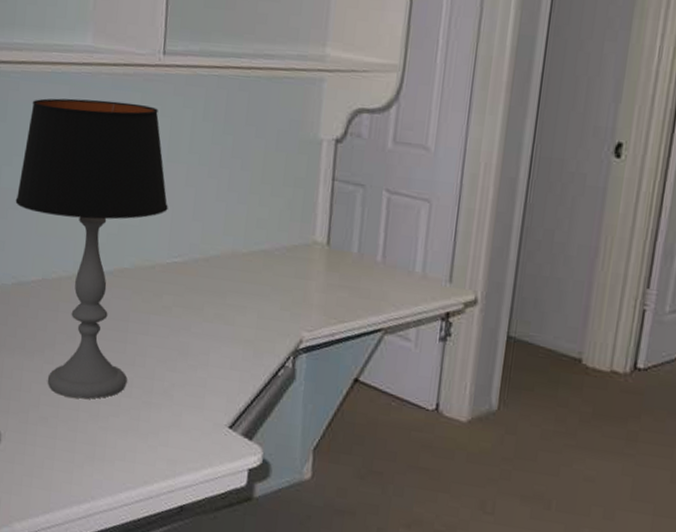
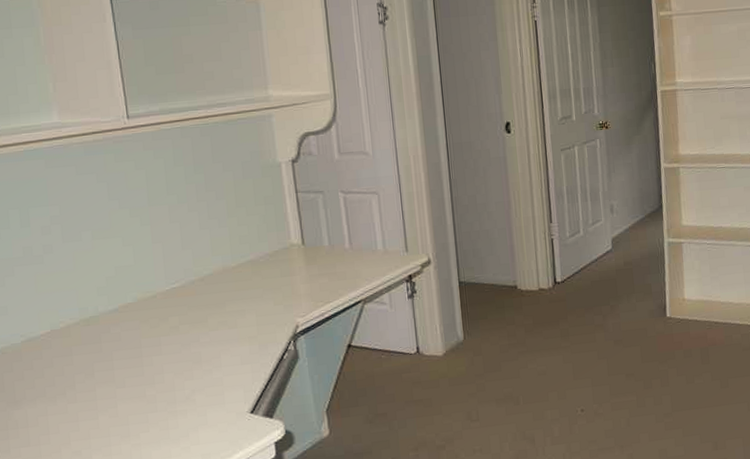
table lamp: present [15,98,168,399] -> none [10,163,158,428]

